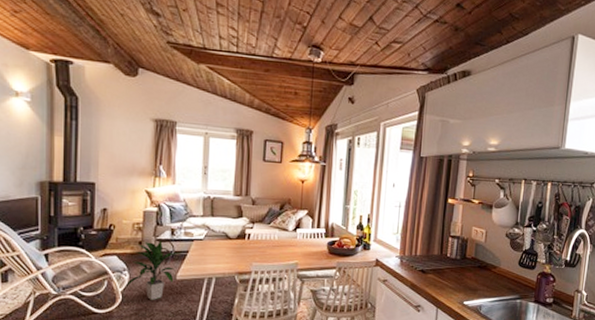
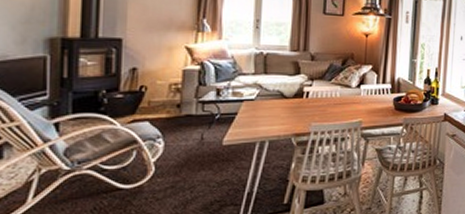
indoor plant: present [123,241,183,300] -> none [157,103,231,170]

